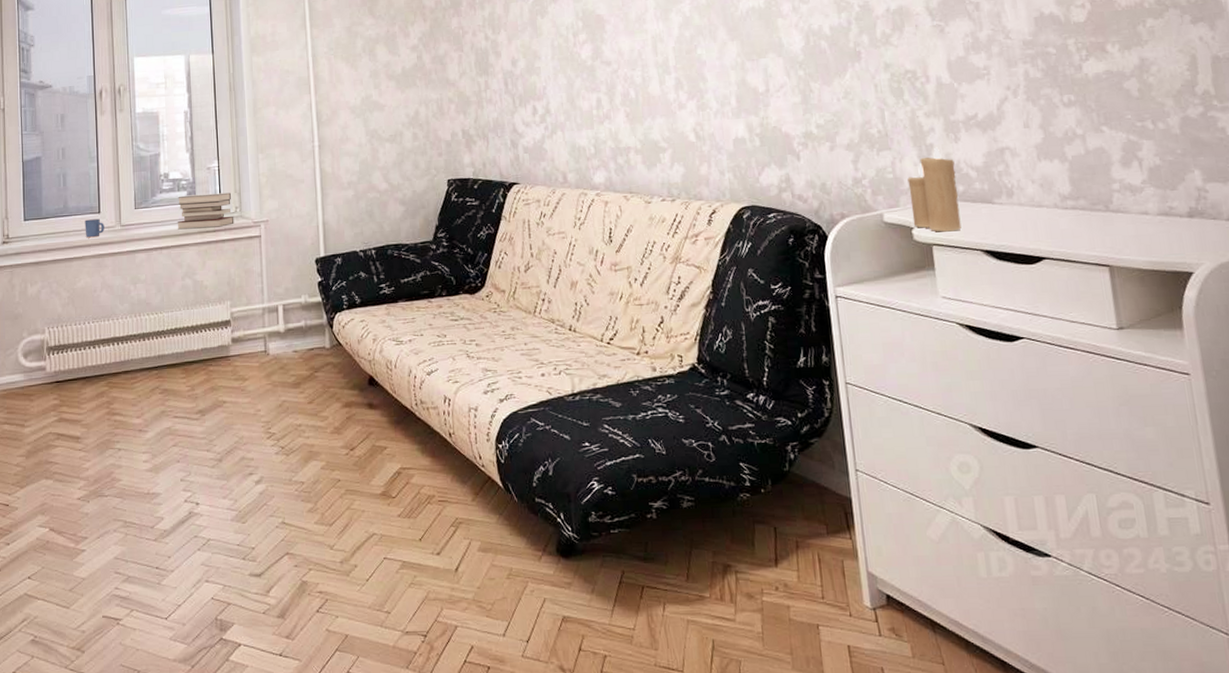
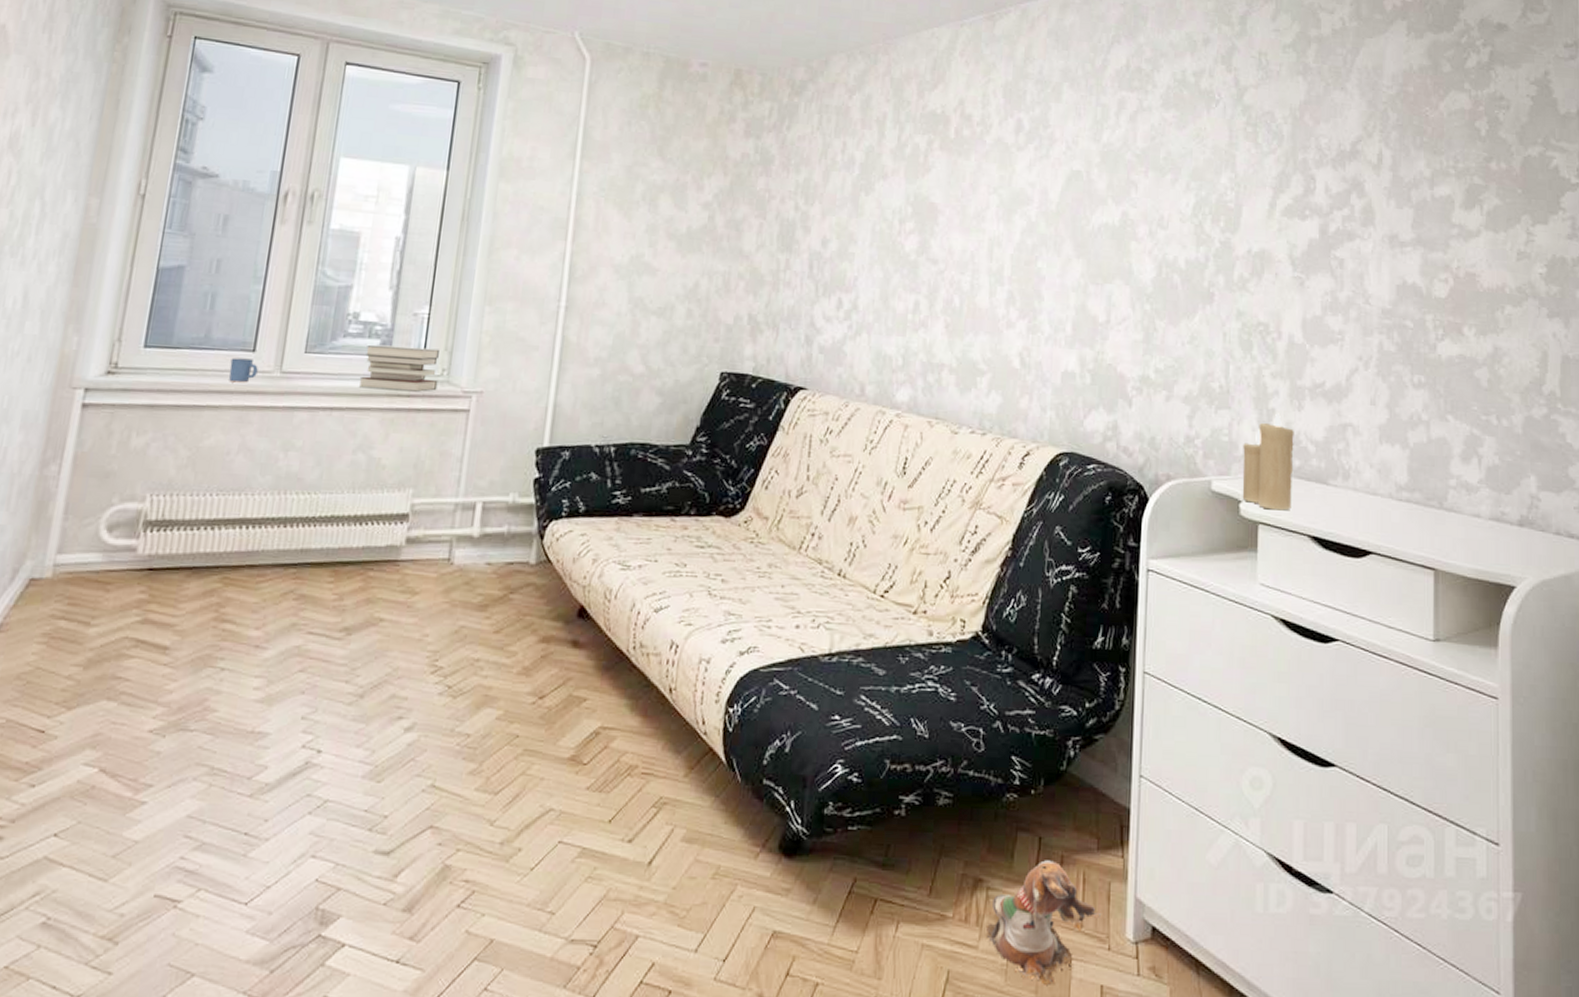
stuffed animal: none [731,546,841,648] -> present [971,860,1104,985]

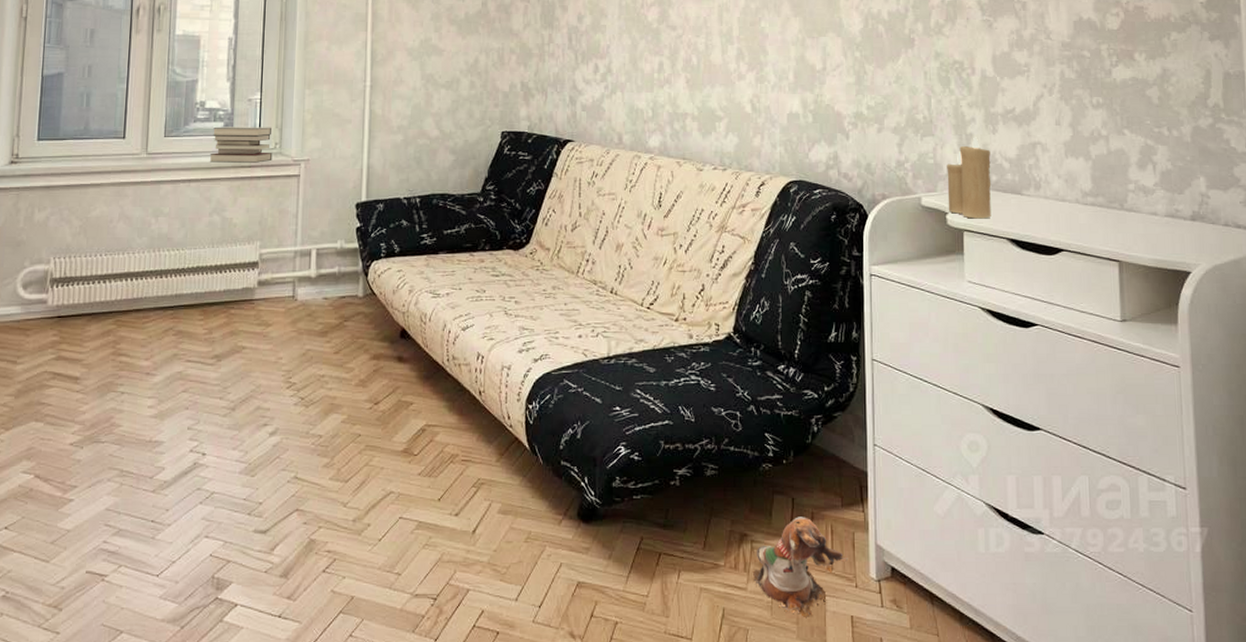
mug: present [228,357,258,383] -> none [106,144,129,164]

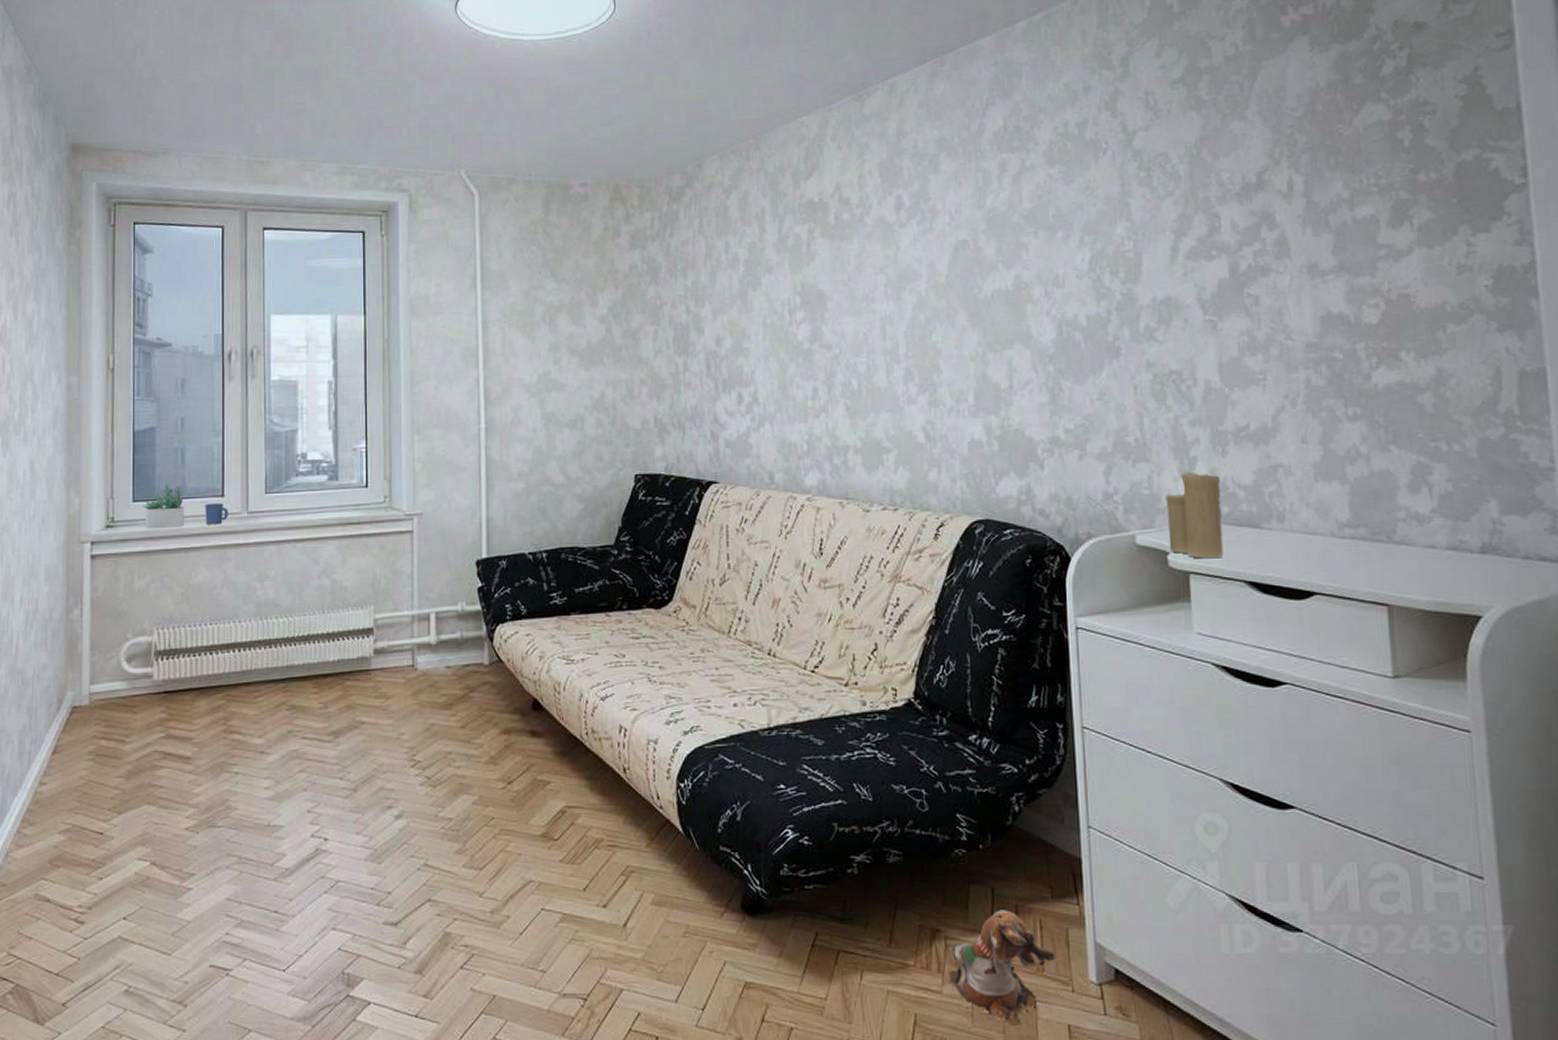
succulent plant: none [46,124,87,166] -> present [142,483,184,529]
mug: none [106,144,129,164] -> present [205,503,228,525]
books: present [209,127,273,163] -> none [314,478,382,520]

